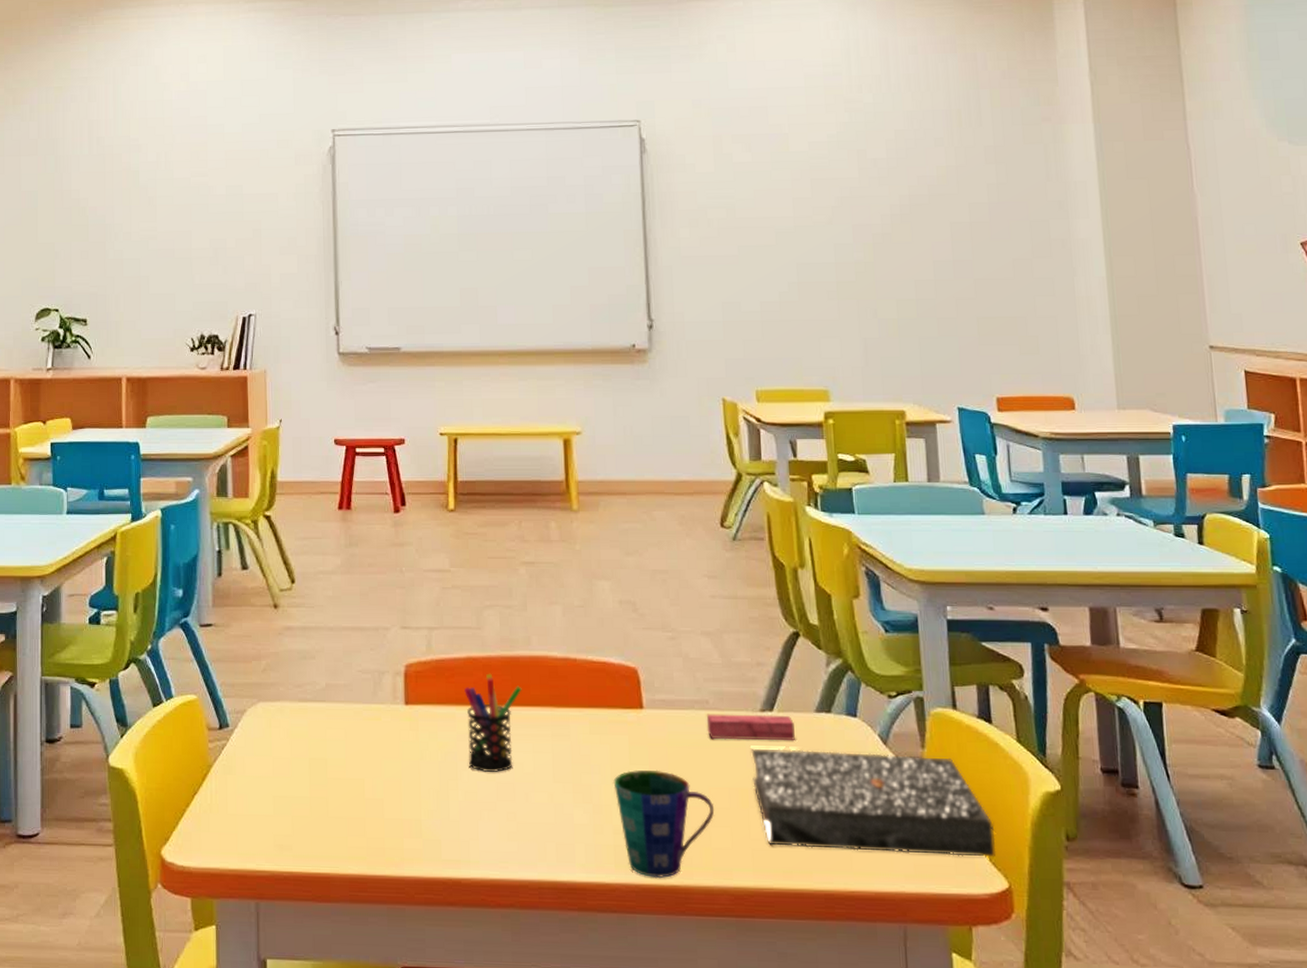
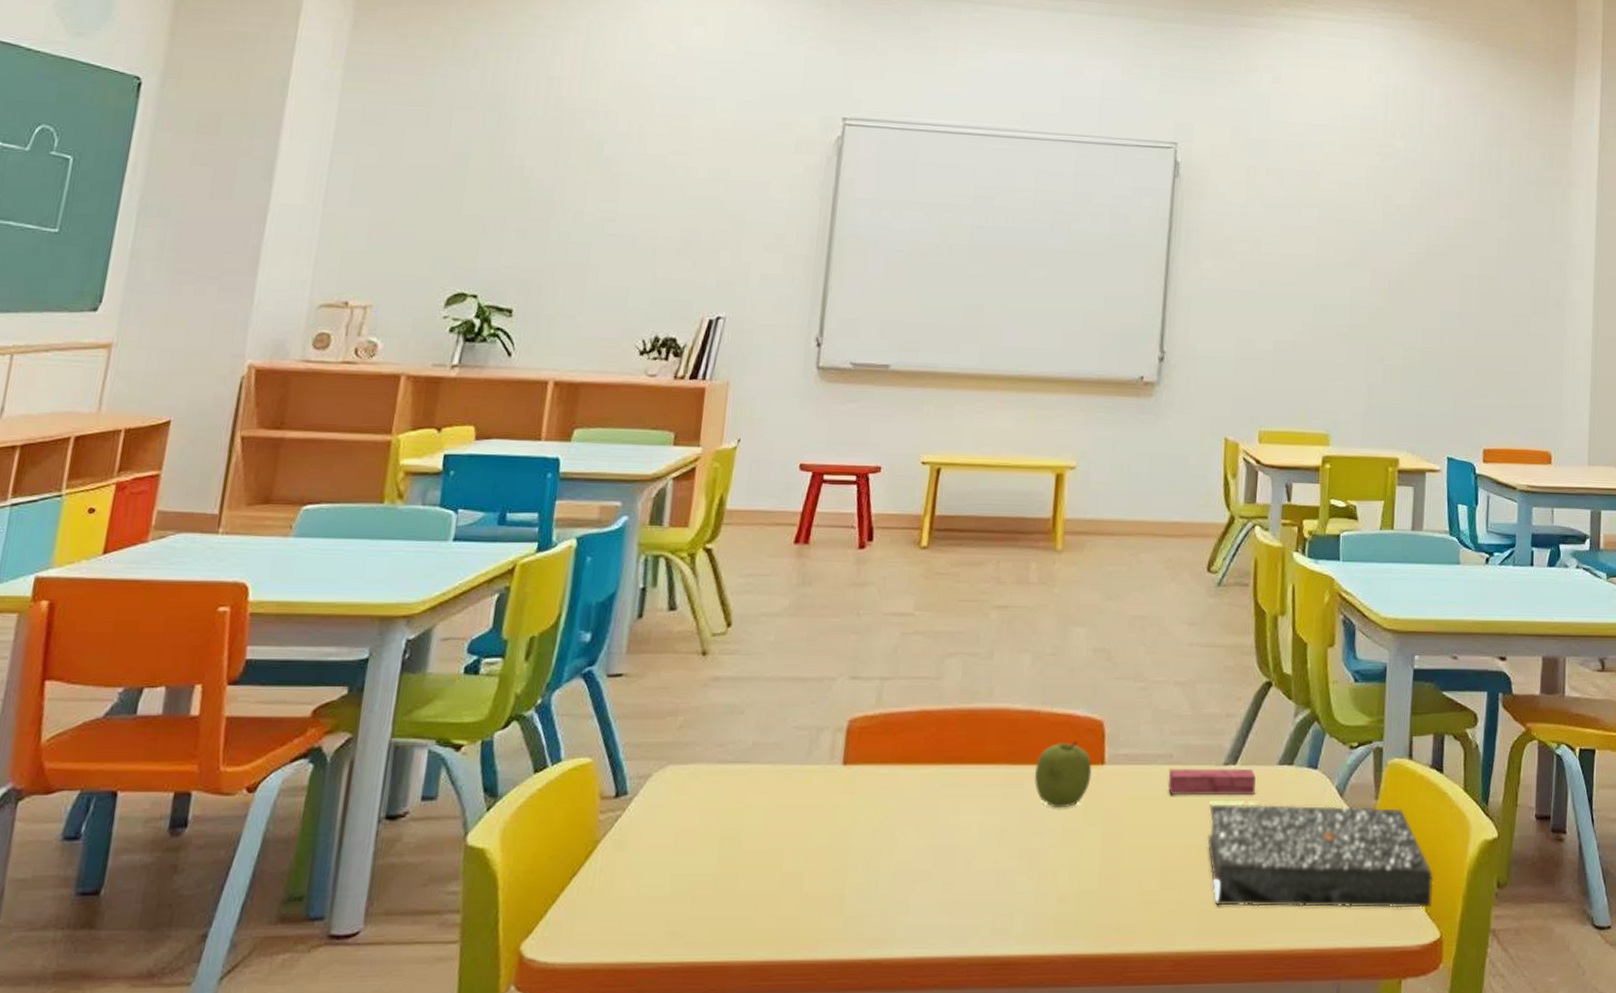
pen holder: present [464,673,522,772] -> none [906,728,977,838]
fruit: none [579,686,632,749] -> present [1035,740,1092,808]
cup: present [613,770,715,879] -> none [1063,830,1165,948]

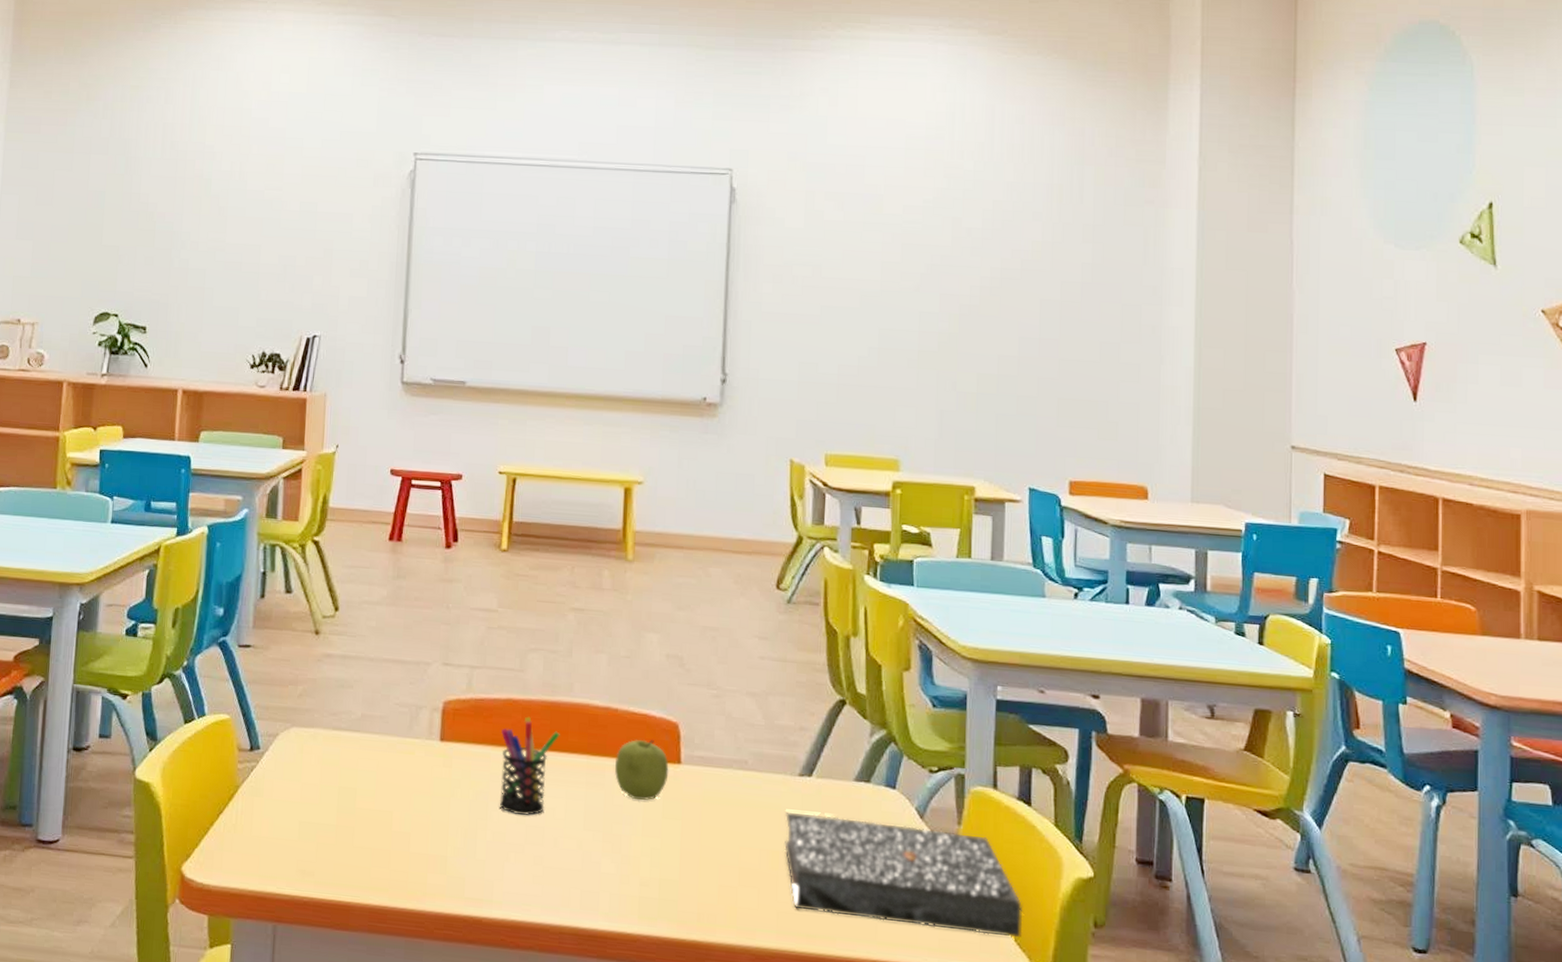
pen holder: none [906,728,977,838] -> present [499,716,560,815]
eraser: present [1167,768,1256,796] -> none [743,774,832,807]

